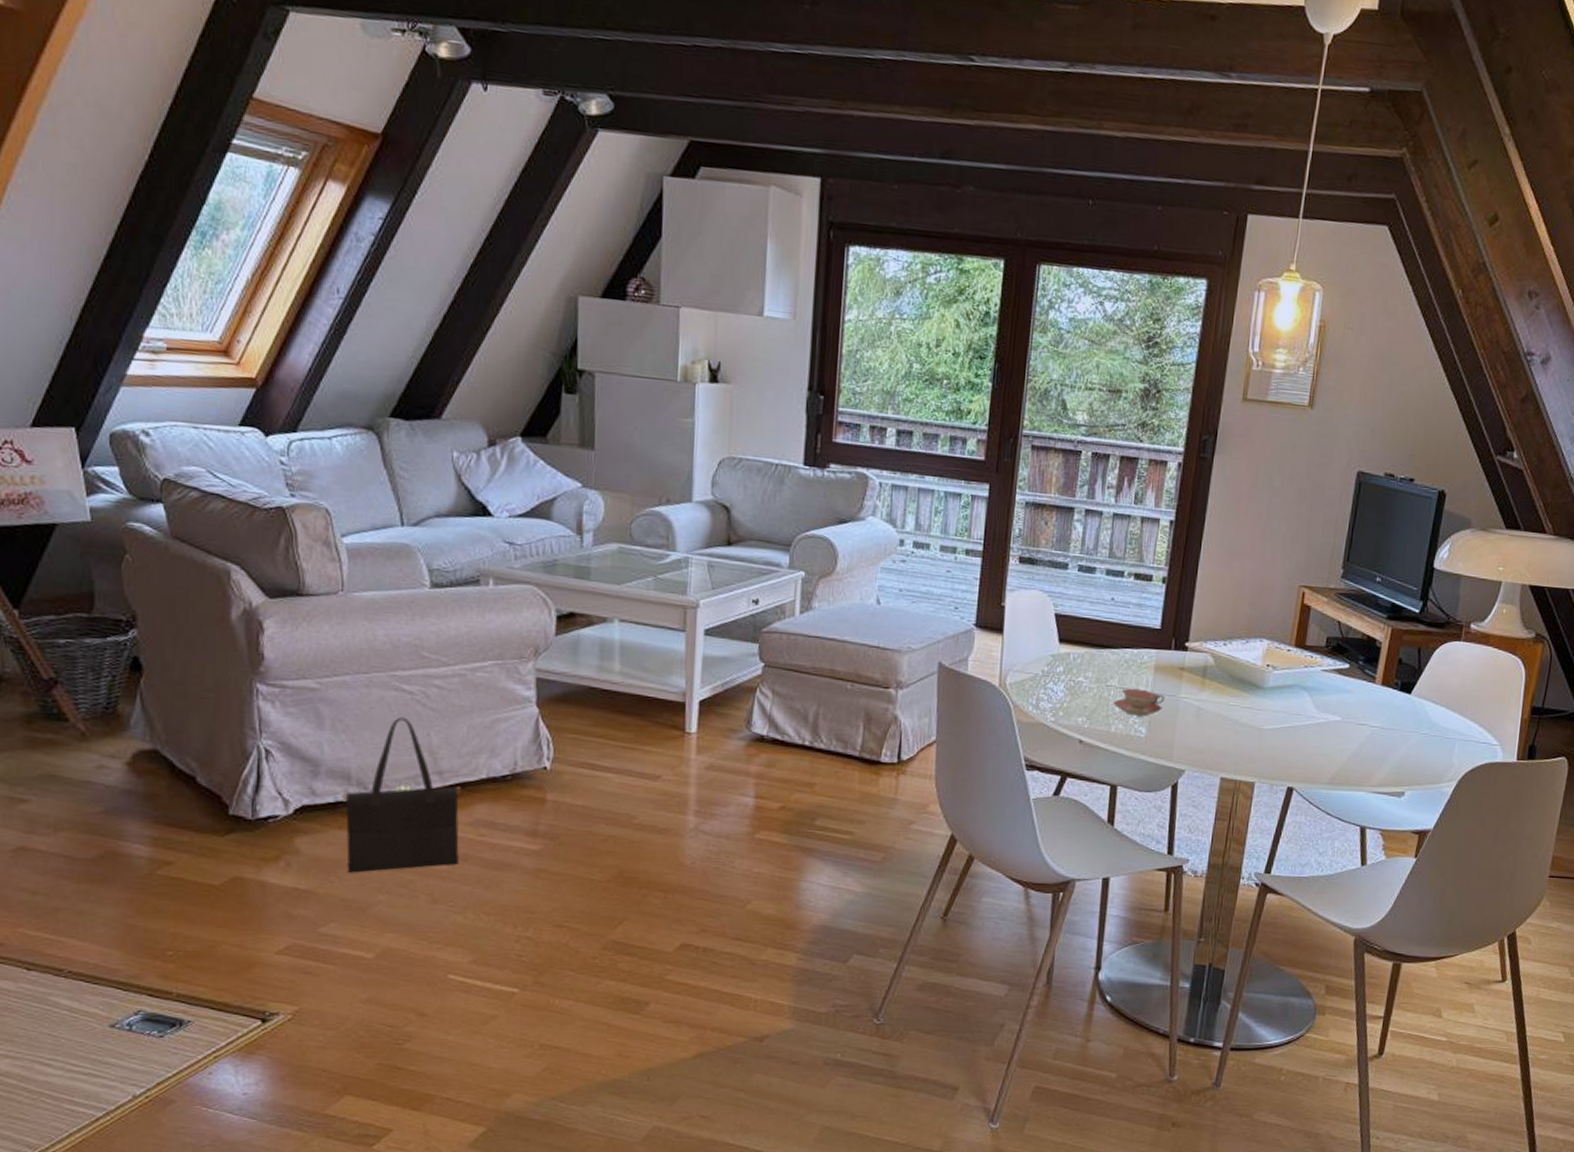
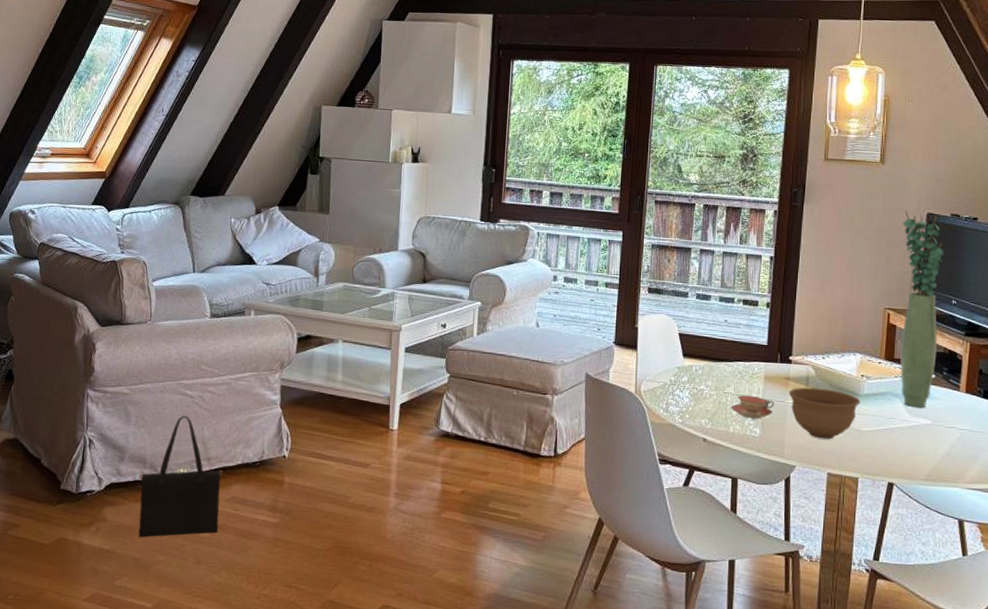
bowl: none [1182,679,1264,740] -> present [788,387,861,440]
vase: none [1310,468,1373,703] -> present [900,211,944,408]

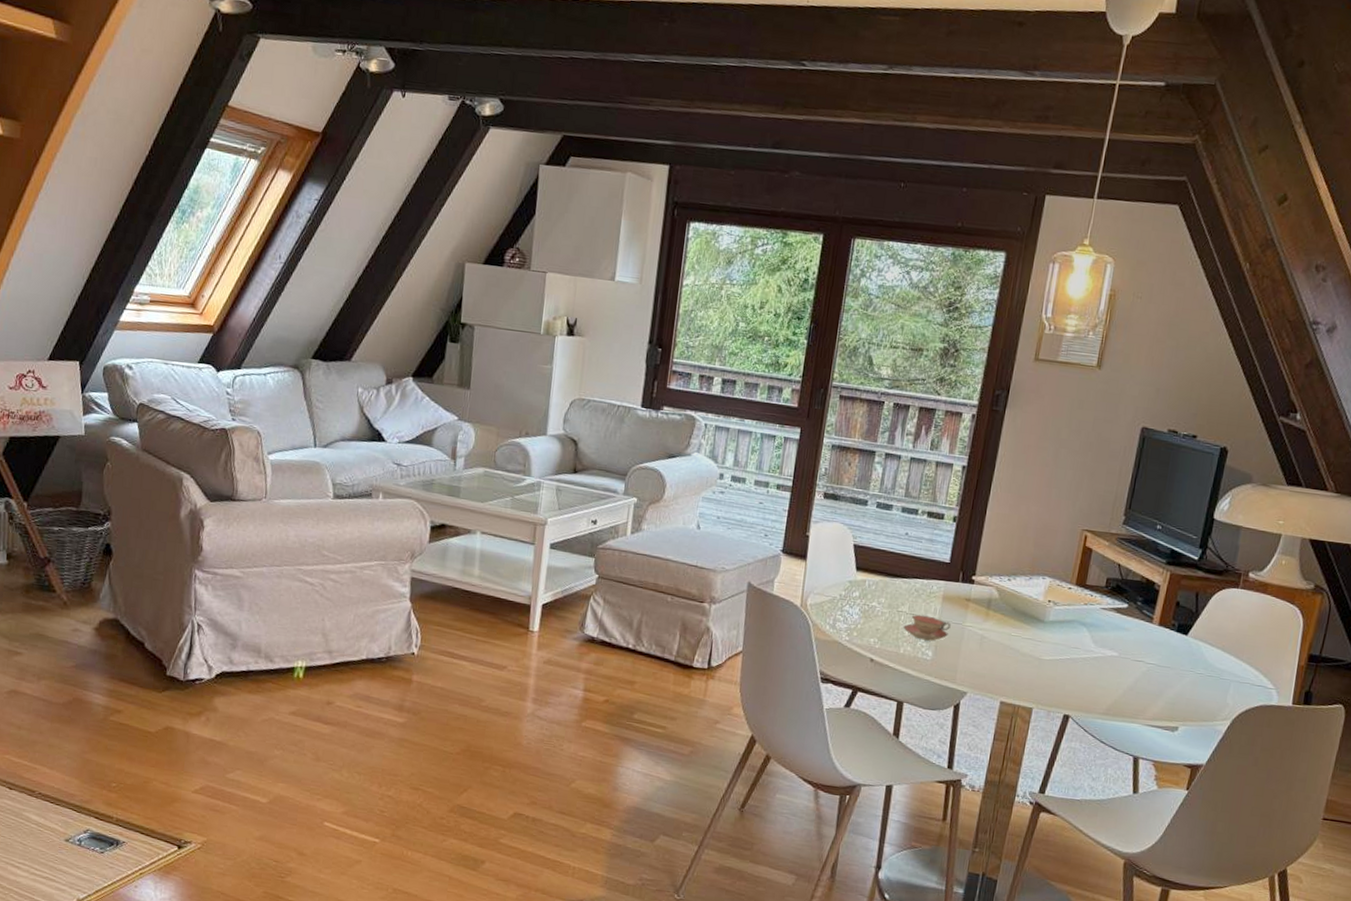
tote bag: present [138,415,223,537] -> none [252,603,346,730]
bowl: present [788,387,861,440] -> none [967,610,1045,667]
vase: present [900,211,944,408] -> none [1089,423,1155,639]

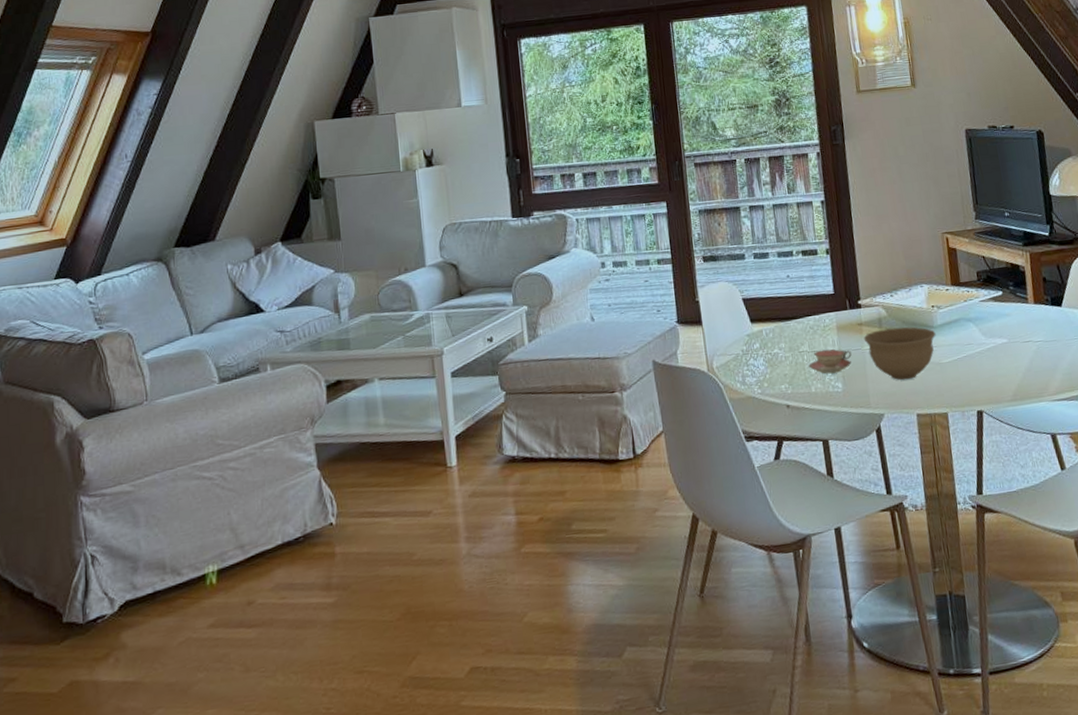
bowl: none [967,610,1045,667] -> present [863,326,936,380]

